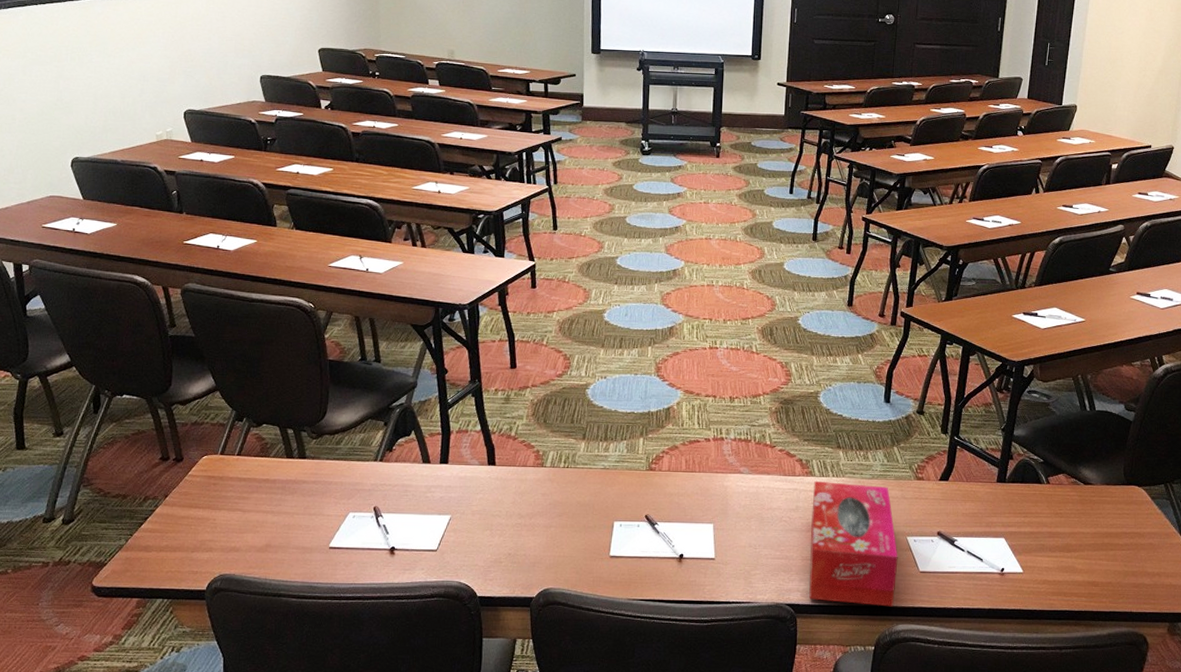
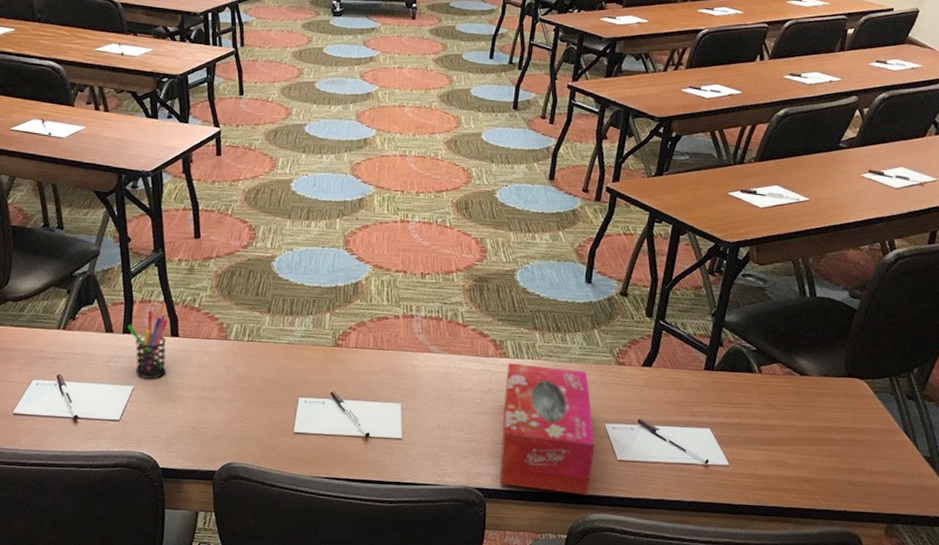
pen holder: none [445,439,485,507] -> present [127,310,168,379]

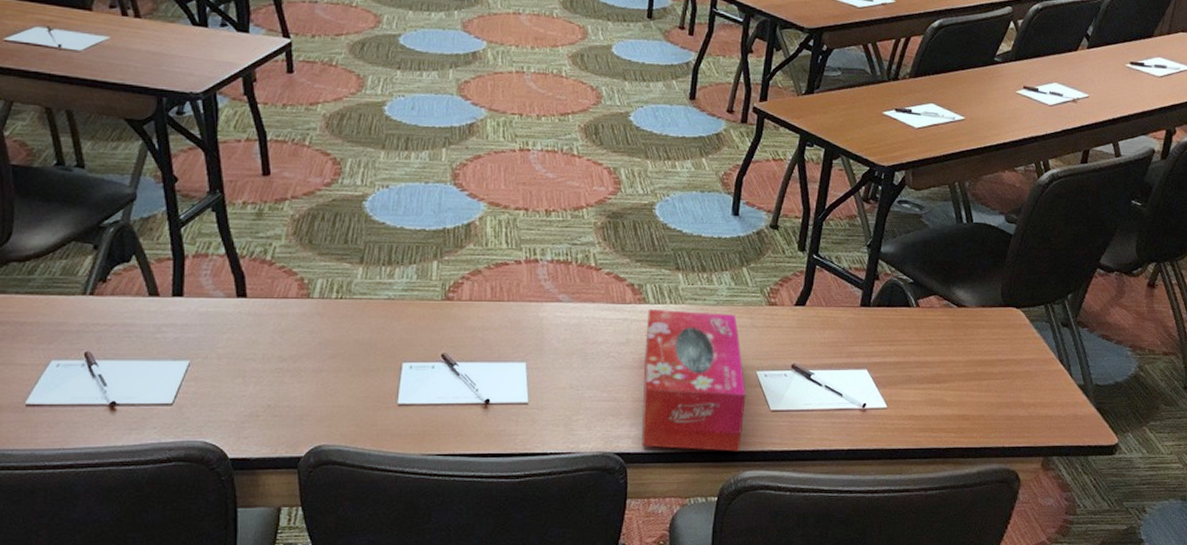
pen holder: present [127,310,168,379] -> none [178,265,233,350]

